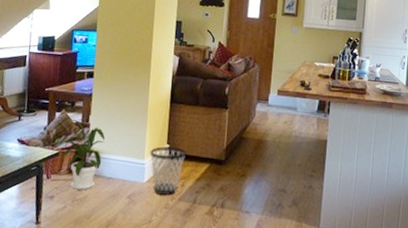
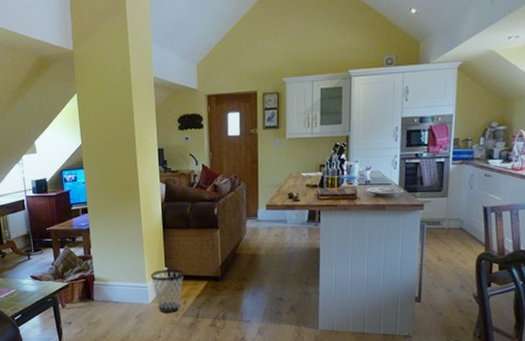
house plant: present [46,118,105,190] -> none [57,253,108,315]

